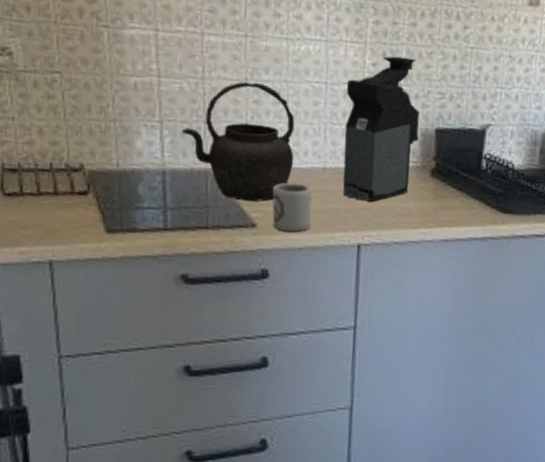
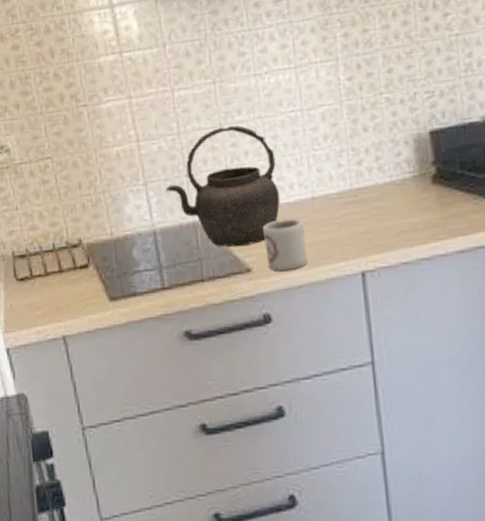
coffee maker: present [342,56,420,202] -> none [323,62,412,224]

